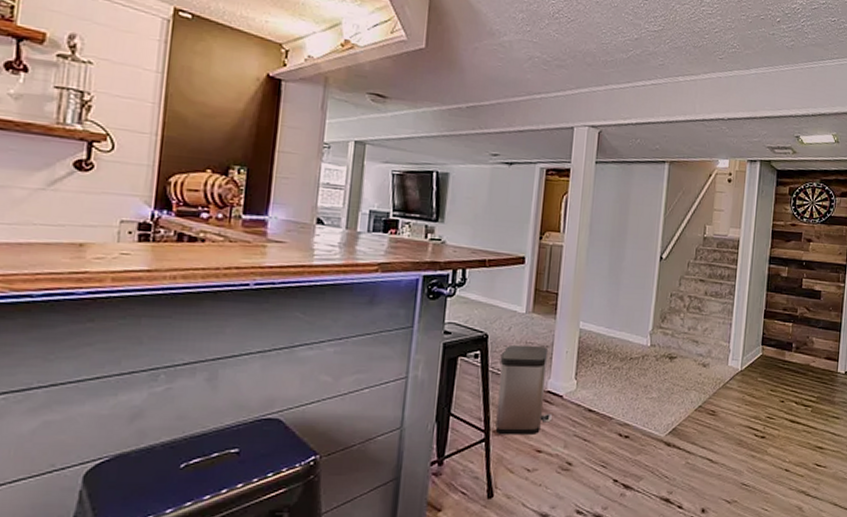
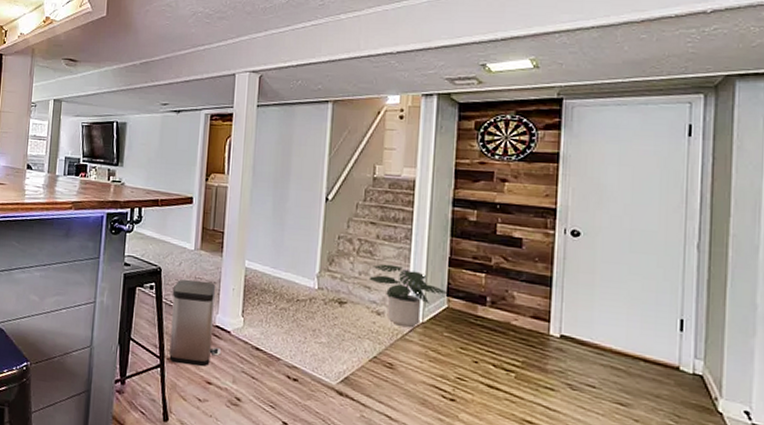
potted plant: none [697,318,762,377] -> present [369,264,447,328]

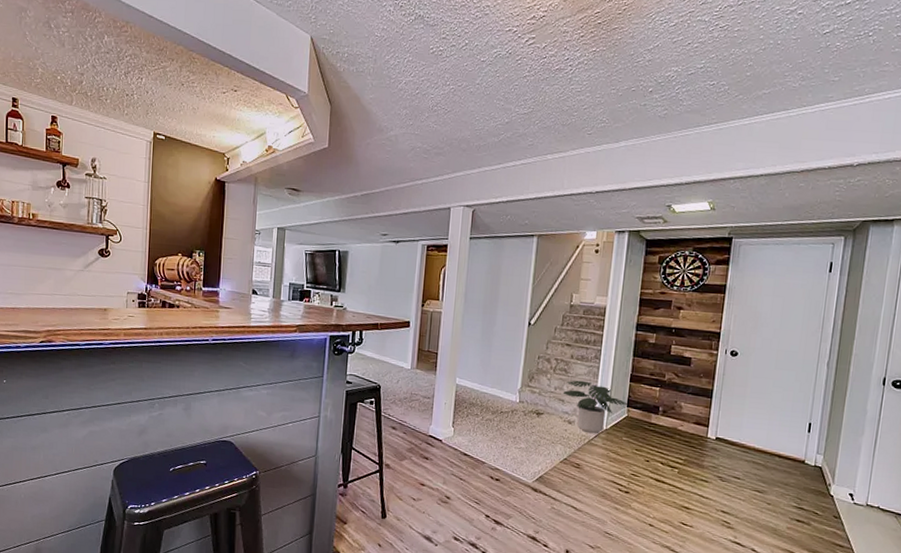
pedal bin: present [169,279,222,366] -> none [387,395,434,470]

